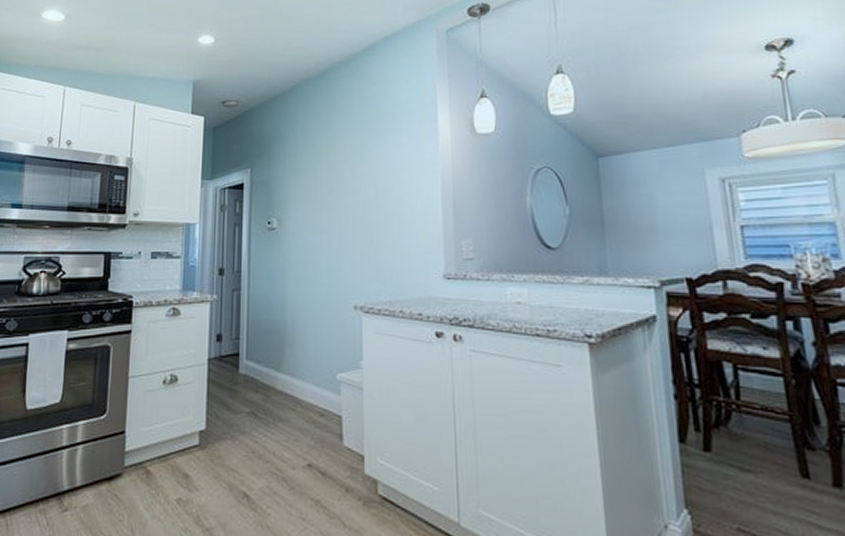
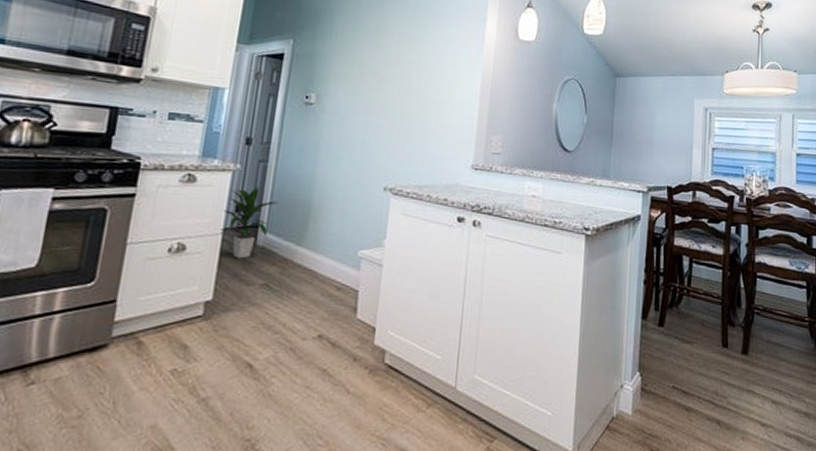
indoor plant: none [206,314,255,388] -> present [220,186,279,259]

